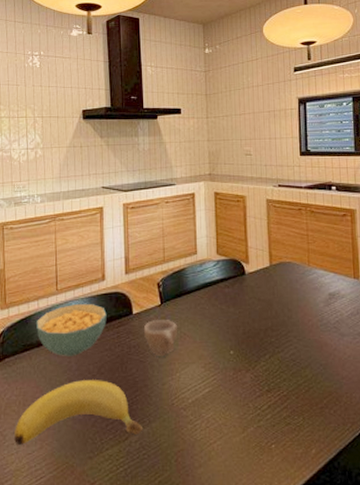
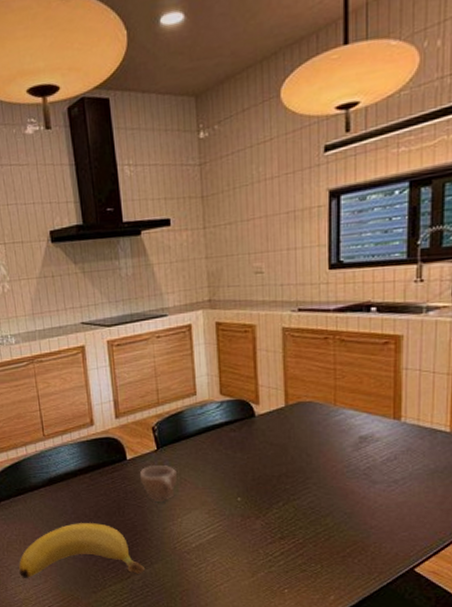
cereal bowl: present [36,303,107,356] -> none [27,449,99,500]

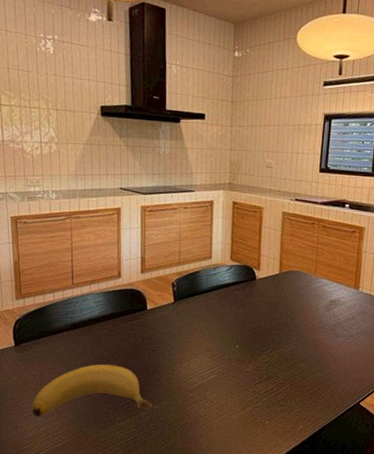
cup: present [139,464,177,503] -> none [156,315,189,348]

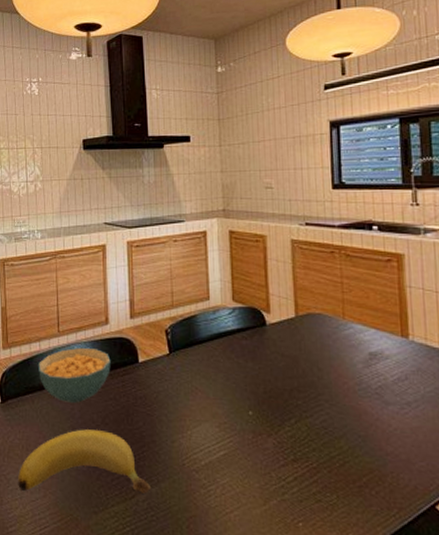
cereal bowl: none [52,297,122,344] -> present [38,347,111,403]

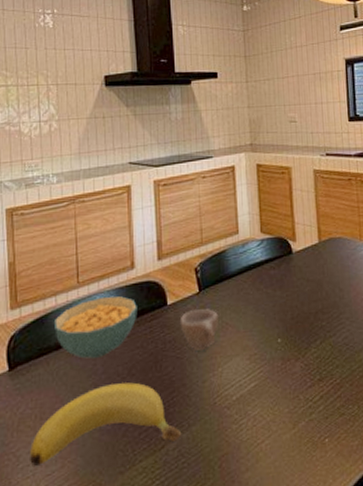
cup: none [150,369,188,412] -> present [179,309,218,352]

